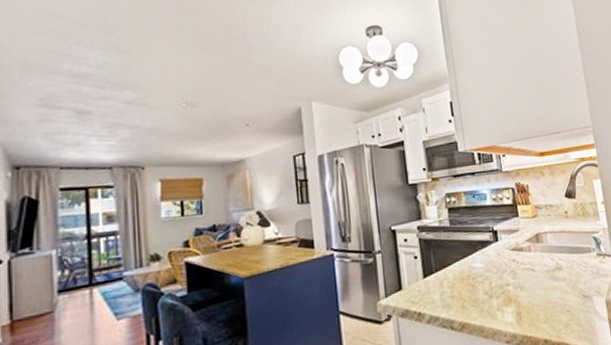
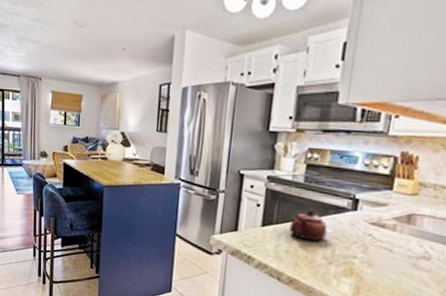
teapot: none [448,249,481,281] -> present [289,209,328,242]

